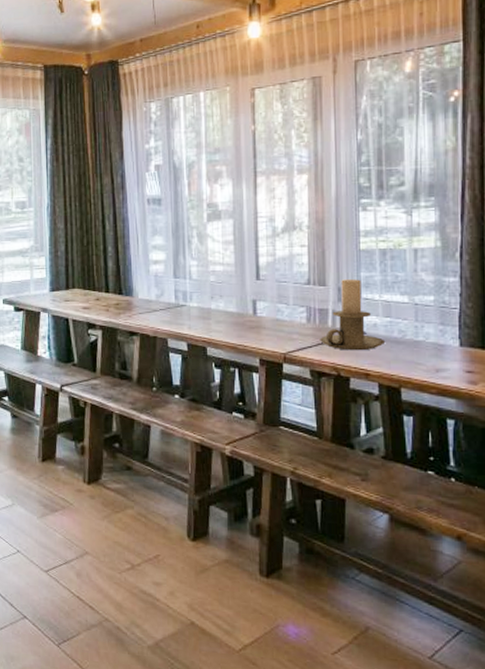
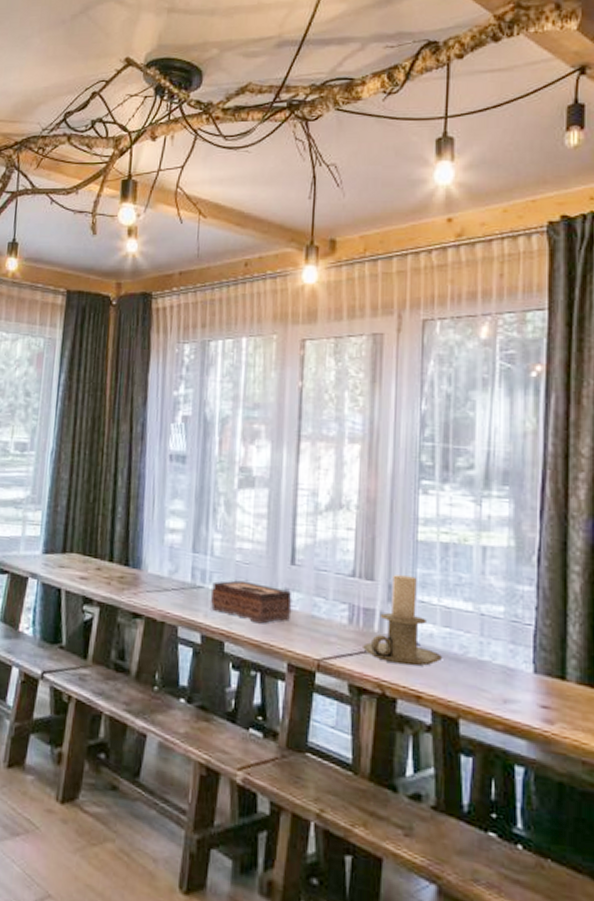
tissue box: none [192,297,260,330] -> present [210,580,292,624]

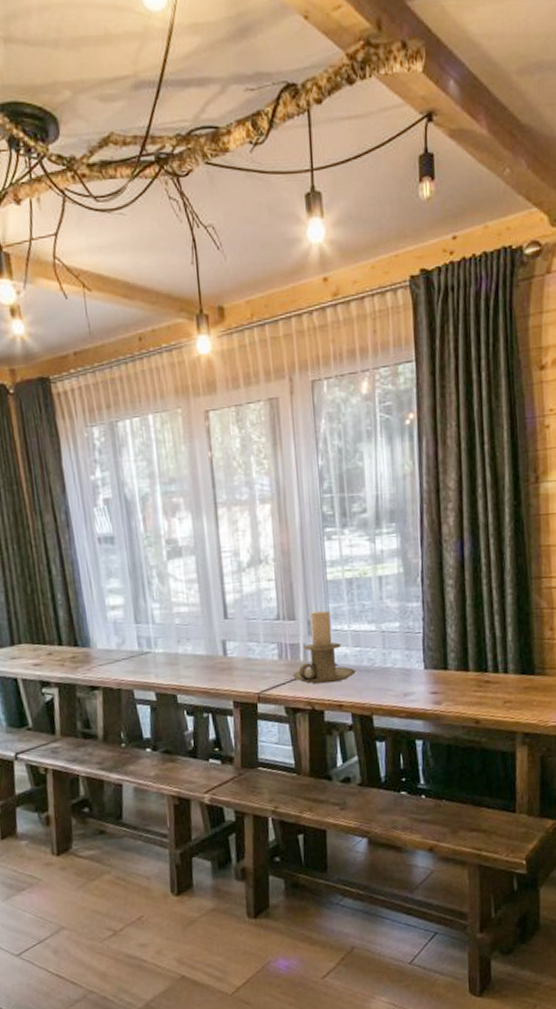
tissue box: present [210,580,292,624] -> none [157,640,231,674]

